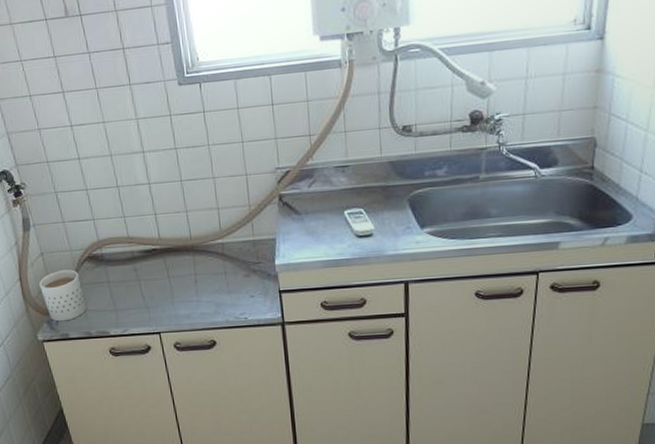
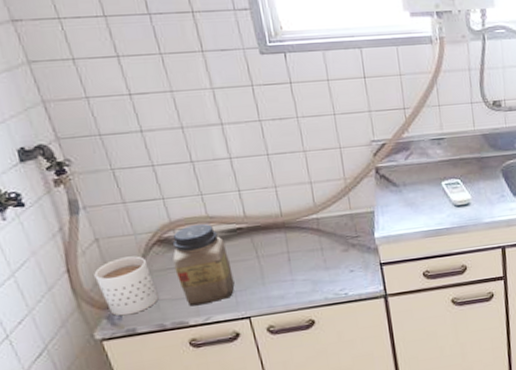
jar: none [99,243,148,318] -> present [172,223,235,307]

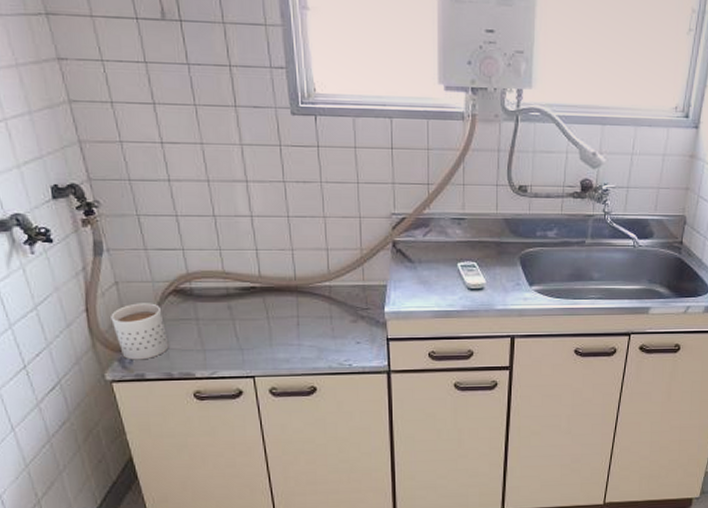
jar: present [172,223,235,307] -> none [186,278,243,359]

